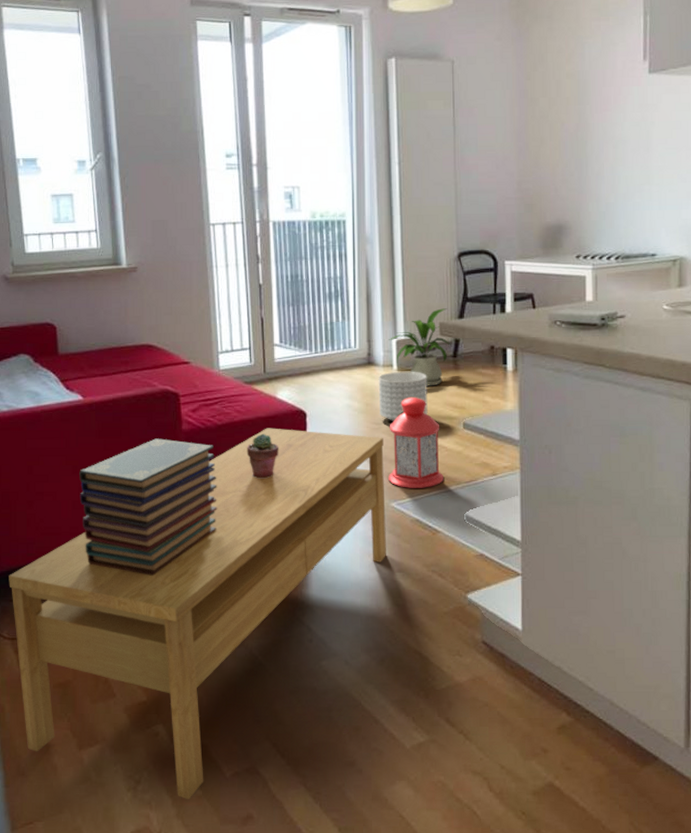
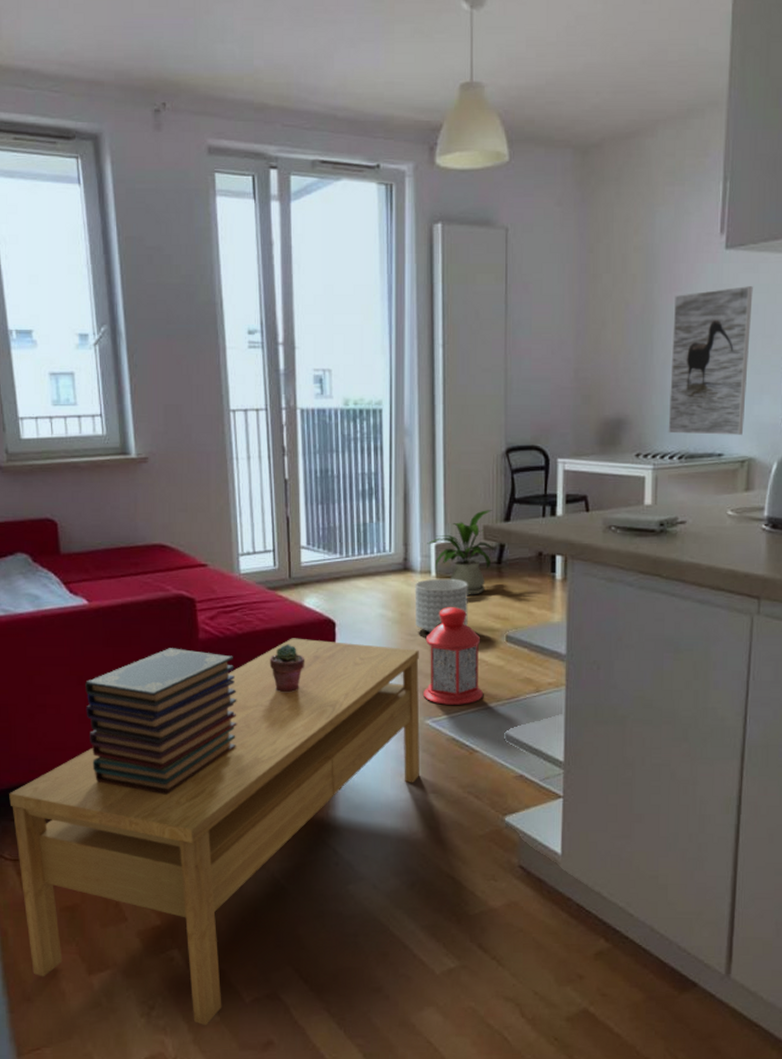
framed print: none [604,105,676,237] -> present [668,286,753,435]

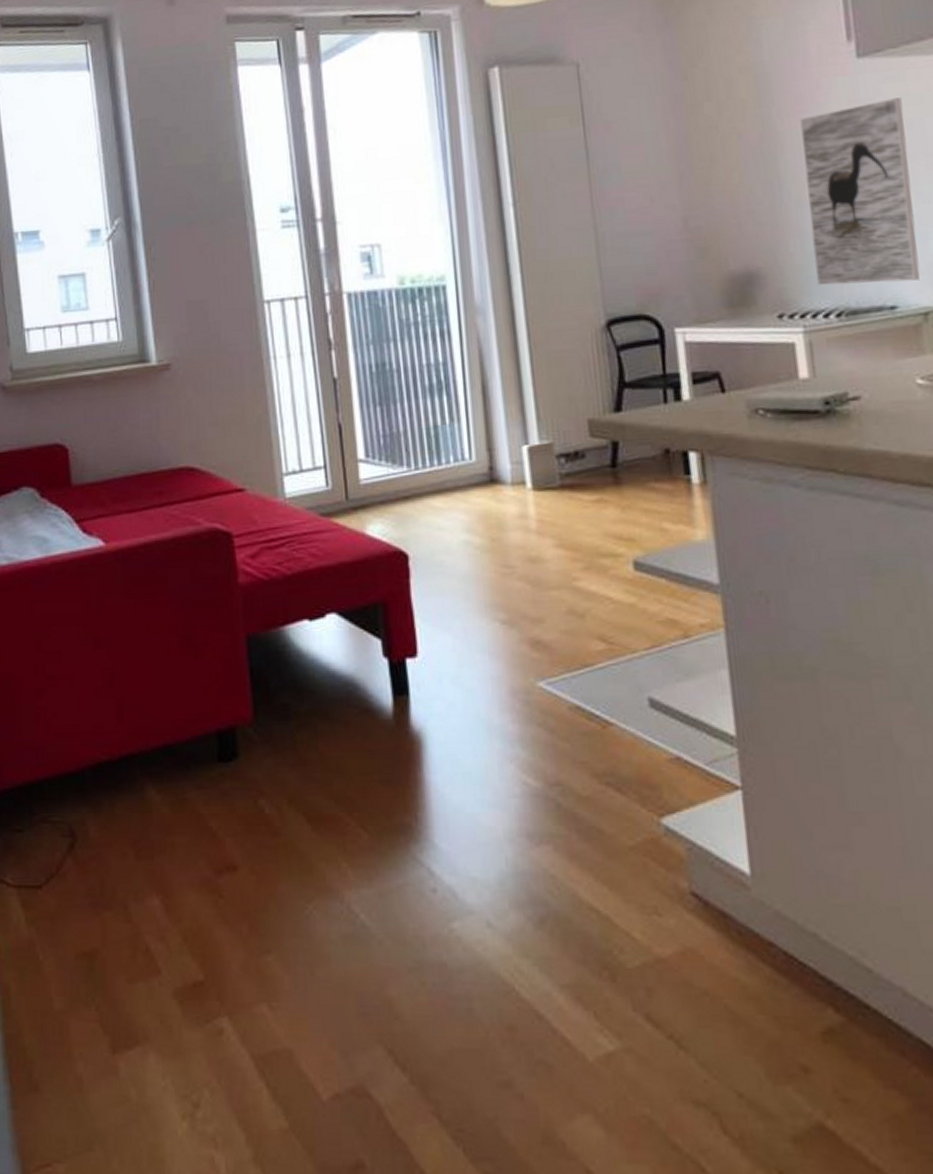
coffee table: present [9,638,420,1025] -> none [12,577,536,1135]
book stack: present [85,648,237,795] -> none [103,596,291,794]
potted succulent: present [269,644,305,693] -> none [327,585,373,651]
planter: present [414,578,468,633] -> none [506,490,581,563]
lantern: present [423,607,483,705] -> none [526,527,612,660]
house plant: present [427,510,495,595] -> none [517,399,607,511]

